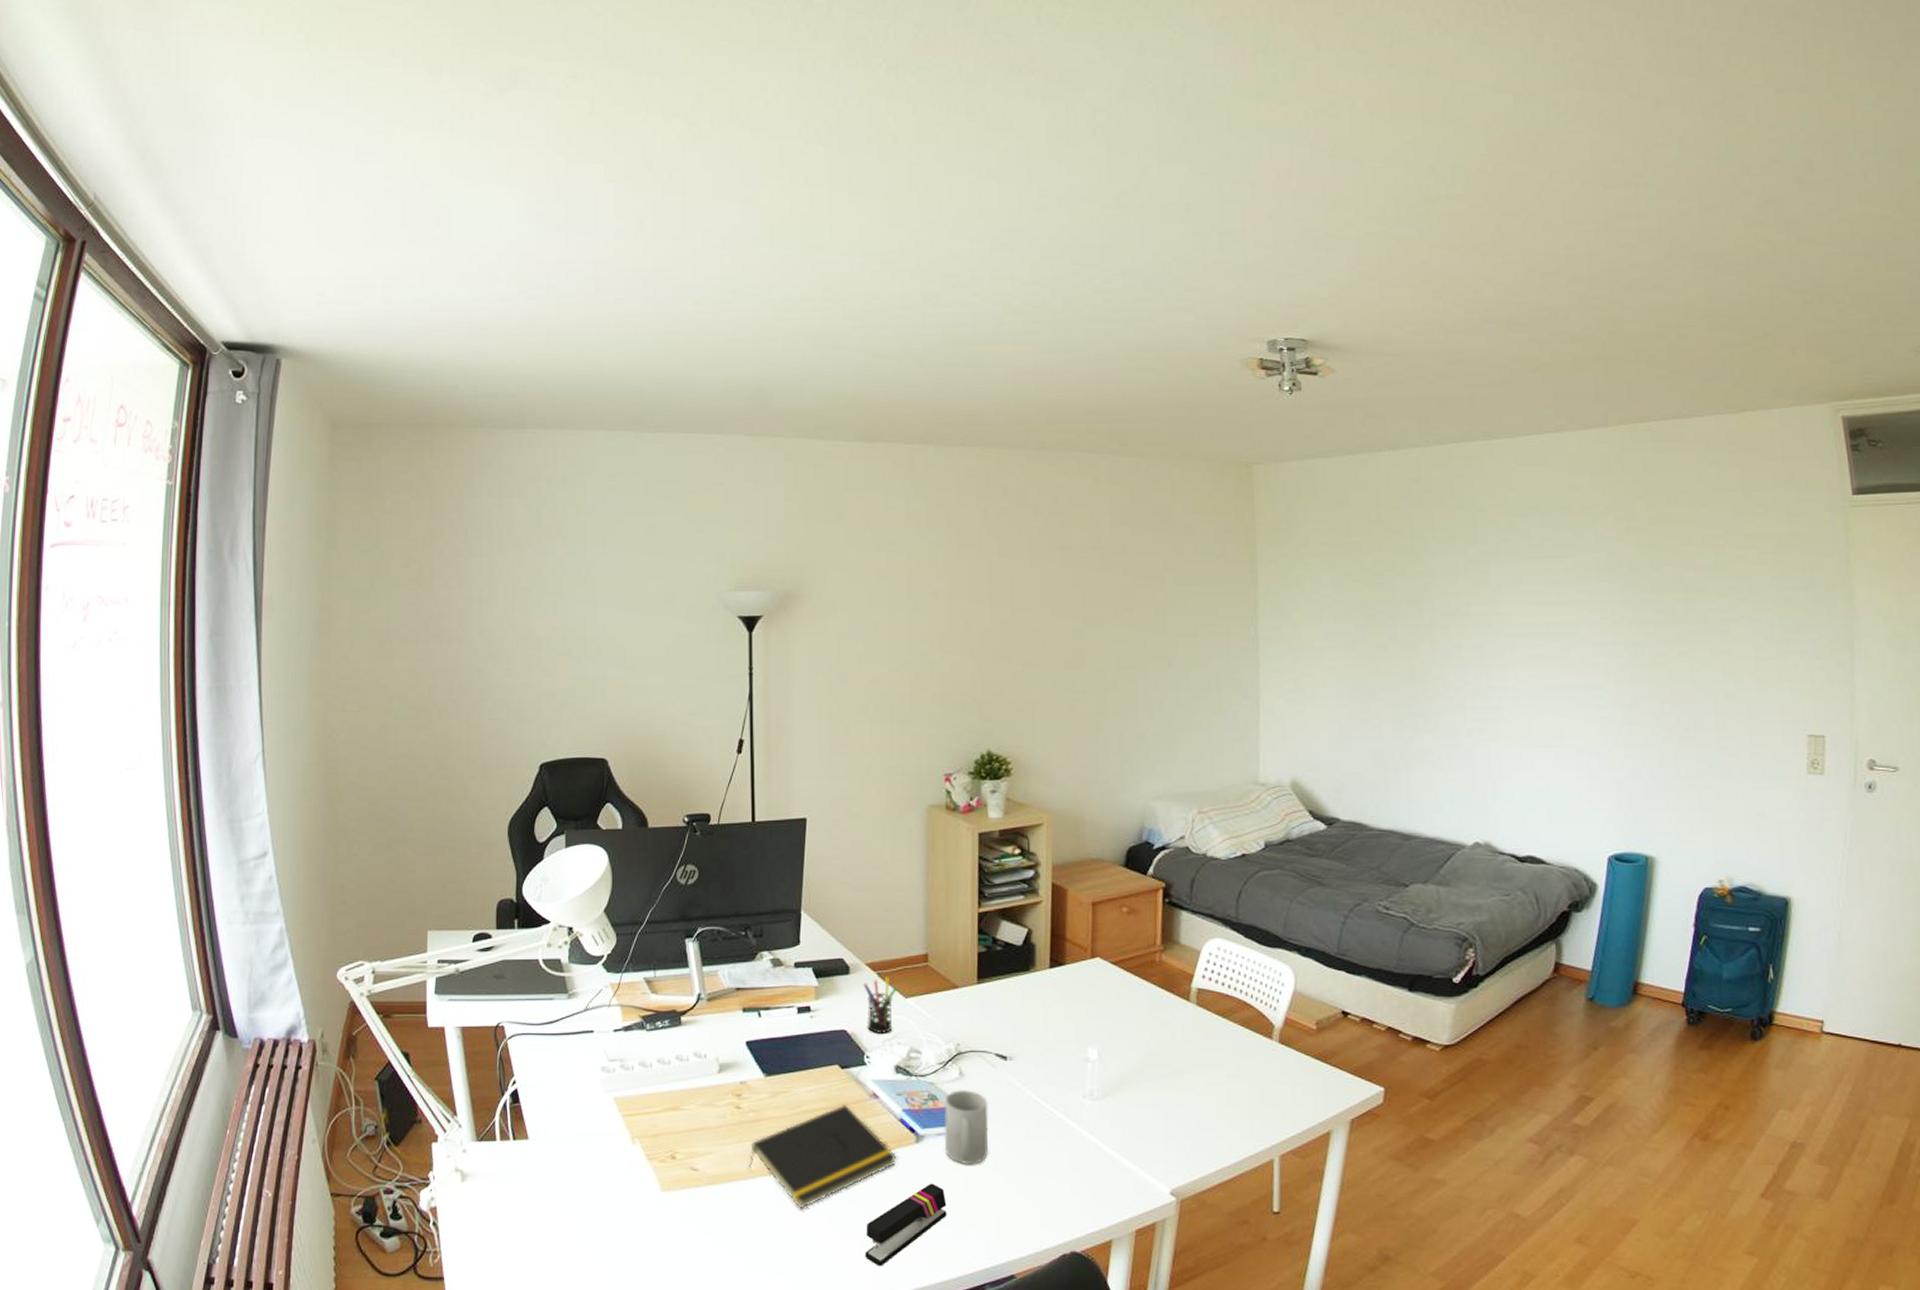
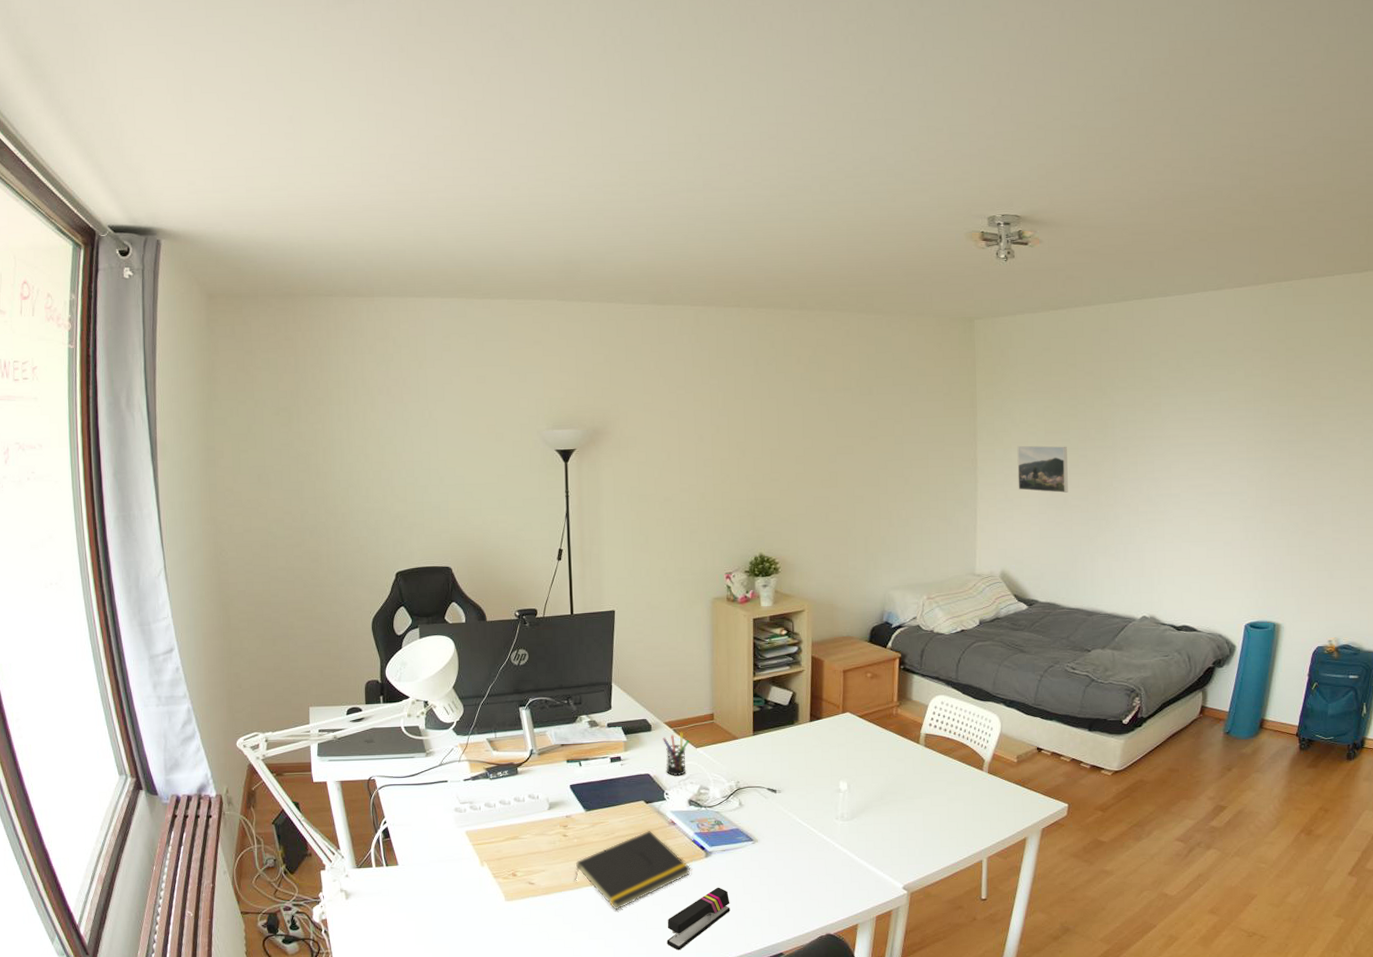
mug: present [944,1089,989,1165] -> none [727,816,763,873]
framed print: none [1309,621,1375,682] -> present [1017,445,1068,493]

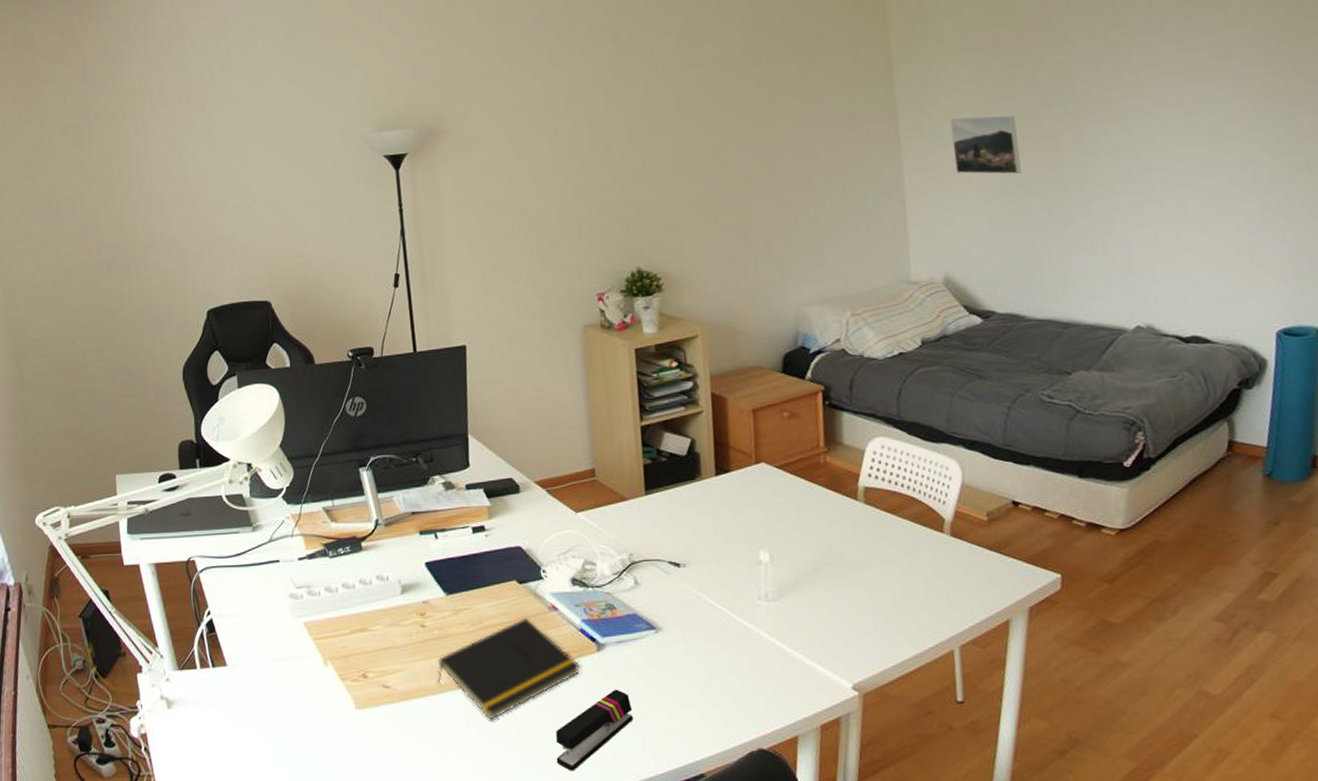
pen holder: present [663,731,690,777] -> none [534,492,568,549]

